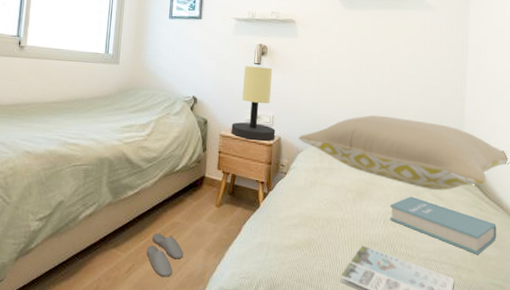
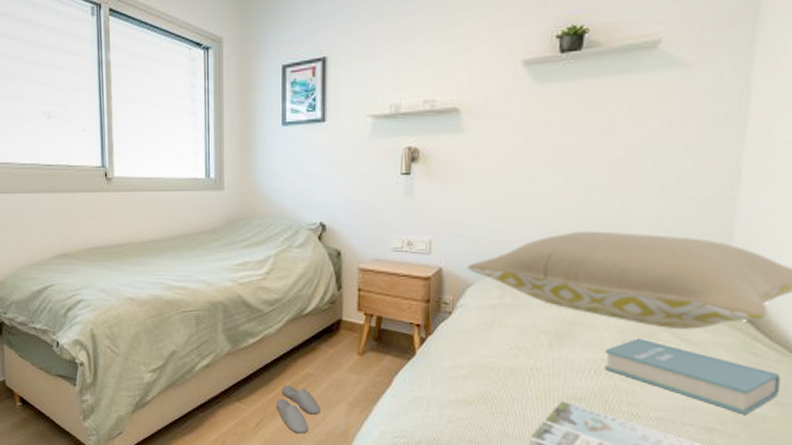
table lamp: present [231,66,276,142] -> none [373,177,435,274]

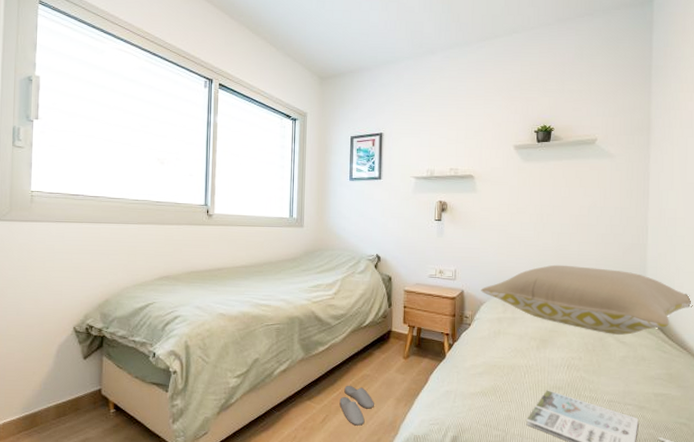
book: present [604,338,781,416] -> none [573,342,680,396]

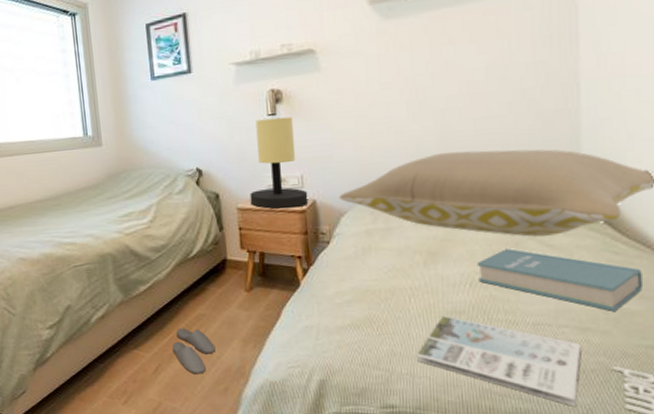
table lamp: none [415,223,458,295] -> present [250,116,309,210]
book: none [573,342,680,396] -> present [476,248,642,312]

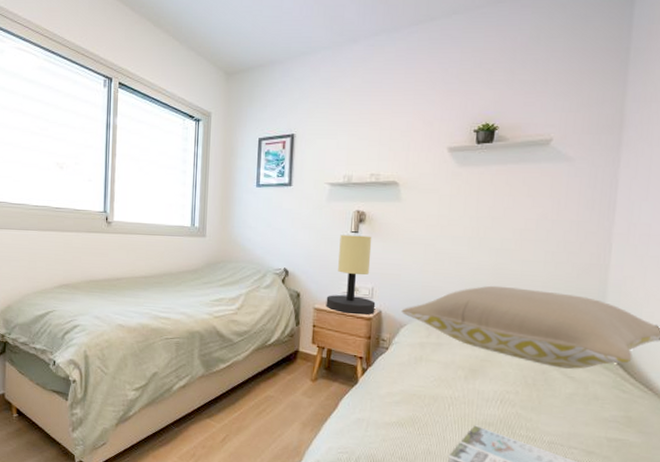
slippers: present [172,328,216,374] -> none [240,405,278,448]
book: present [476,248,642,312] -> none [508,375,643,441]

